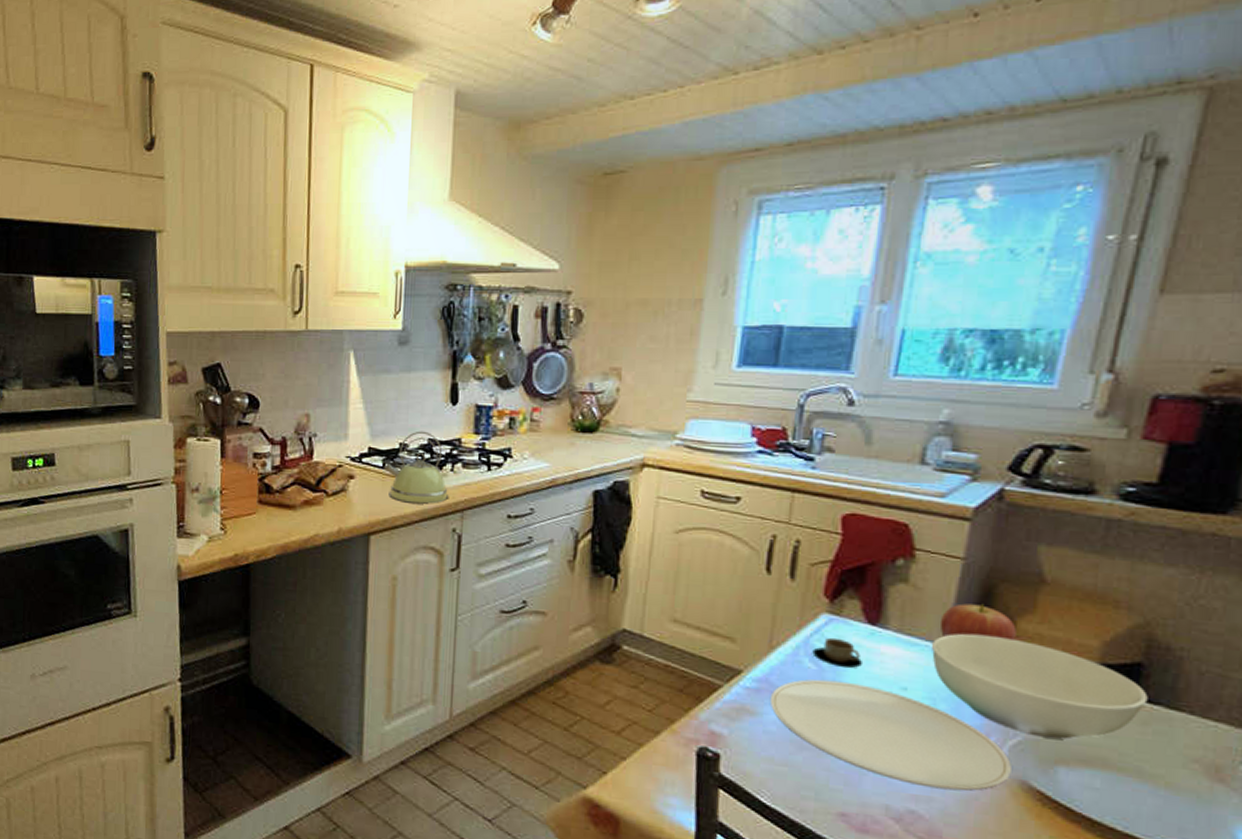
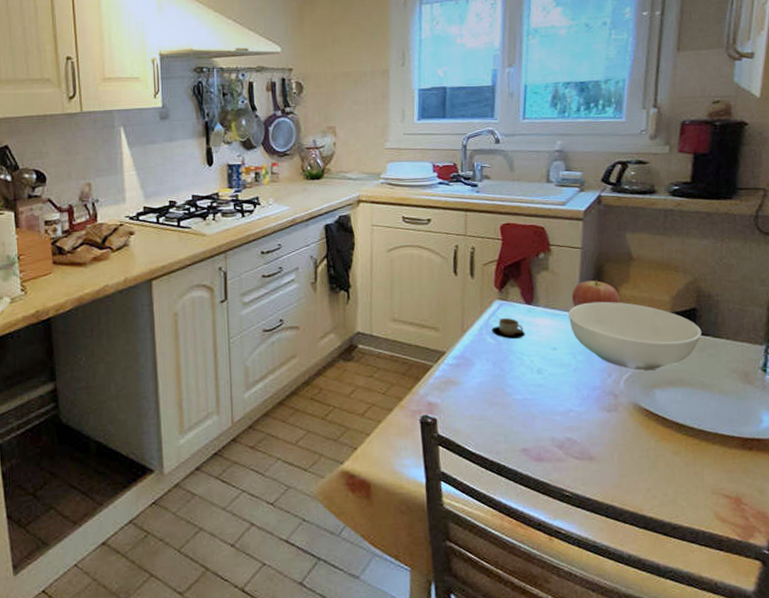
kettle: present [383,430,448,504] -> none [157,189,213,250]
plate: present [769,679,1012,792] -> none [466,349,627,419]

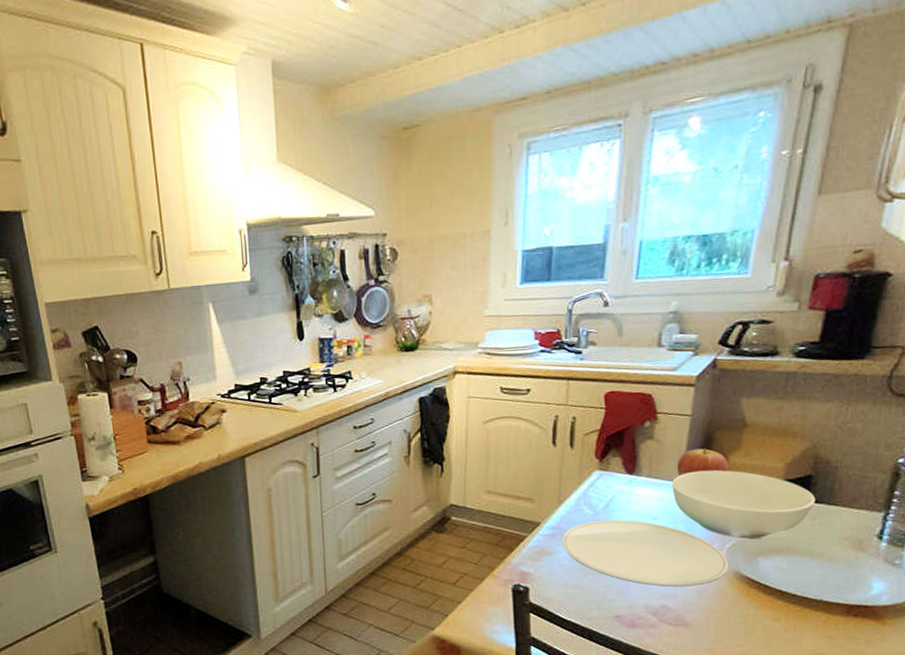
plate: none [466,349,627,419] -> present [561,519,729,587]
cup: present [491,317,526,340] -> none [589,488,626,510]

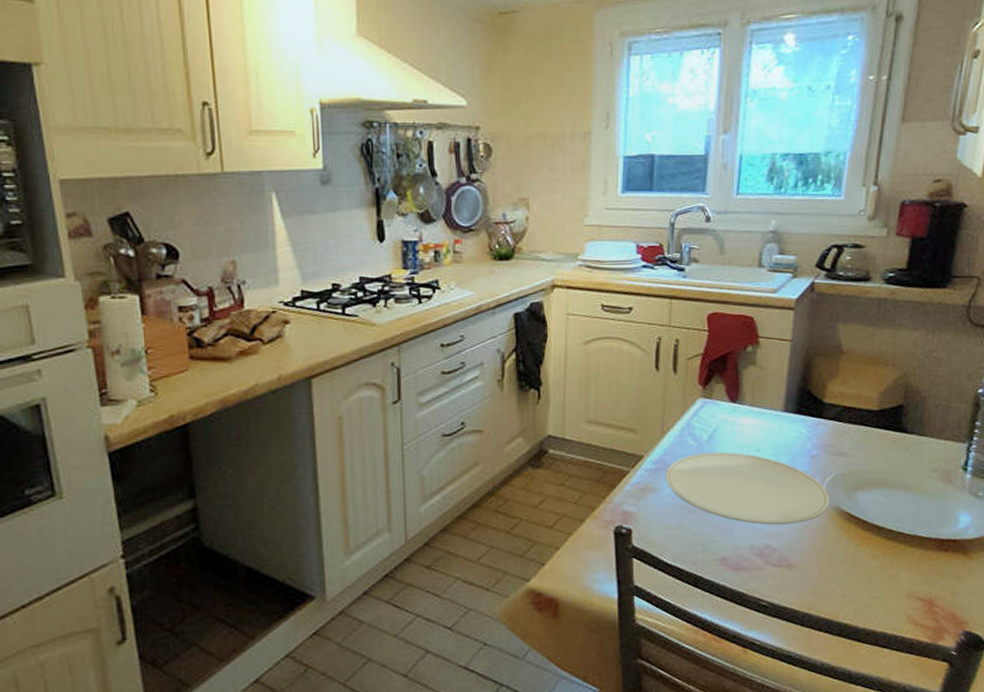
bowl: present [671,470,816,539] -> none [773,398,907,472]
fruit: present [676,447,729,476] -> none [778,374,827,404]

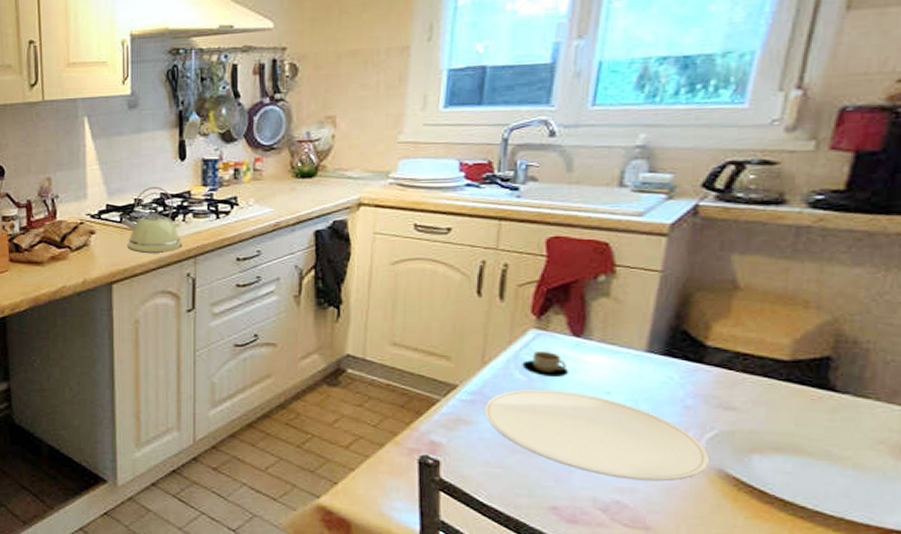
kettle: none [317,269,384,343] -> present [120,186,181,253]
cup: none [693,417,729,441] -> present [522,350,570,378]

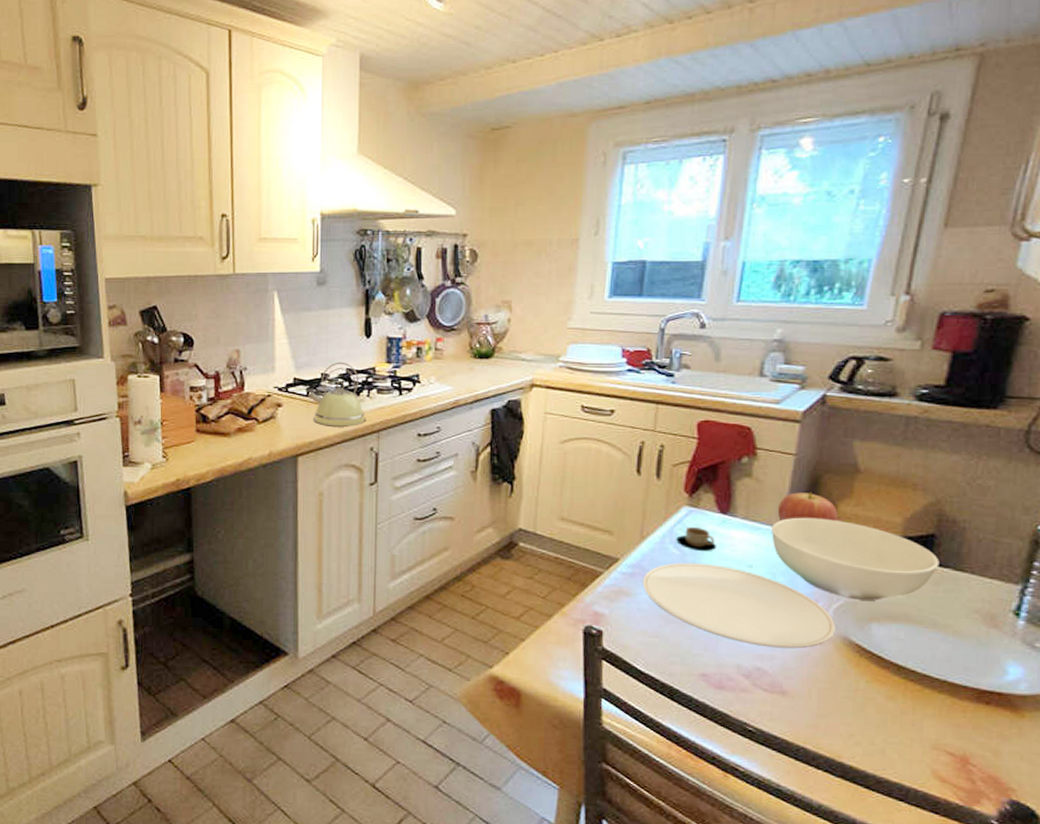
bowl: none [632,339,837,430] -> present [770,517,940,601]
fruit: none [640,311,712,344] -> present [777,491,838,521]

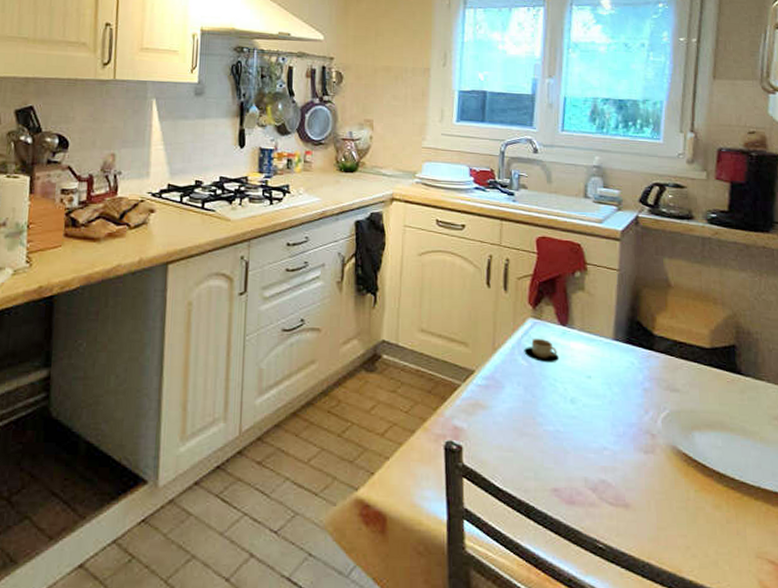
kettle: present [307,362,365,427] -> none [180,169,237,235]
plate: present [642,562,836,649] -> none [496,374,665,460]
bowl: present [770,517,940,601] -> none [603,329,742,409]
fruit: present [777,491,838,521] -> none [607,304,657,333]

